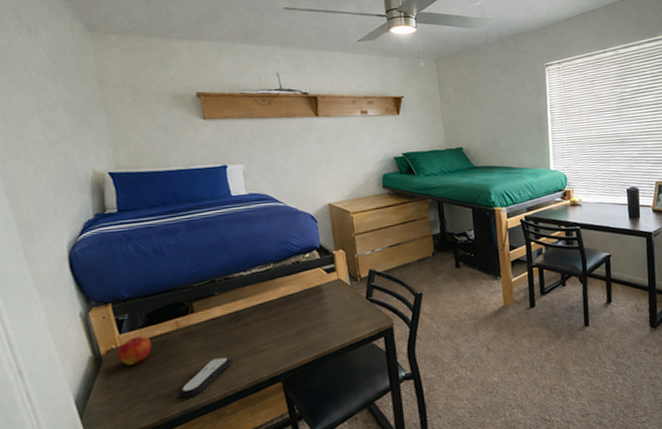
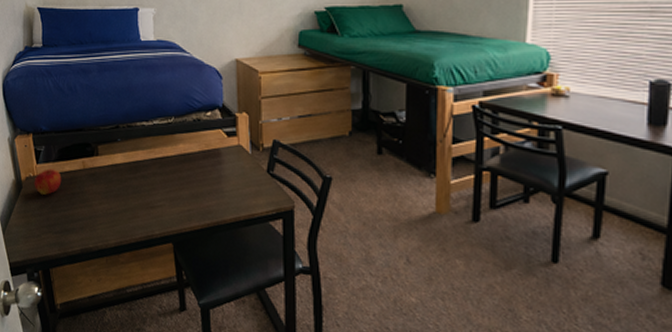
remote control: present [178,356,232,397] -> none [80,204,128,237]

